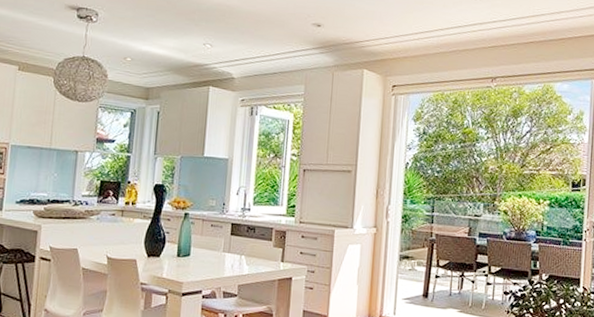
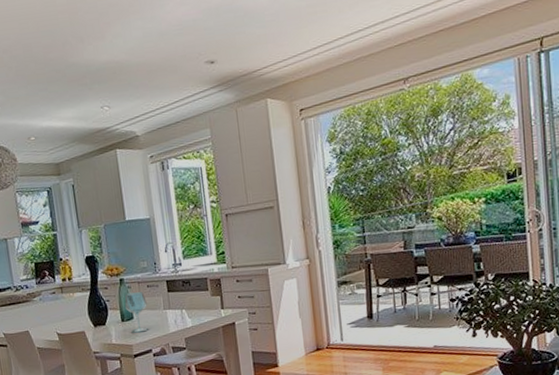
wine glass: none [183,229,208,271] -> present [124,292,148,333]

